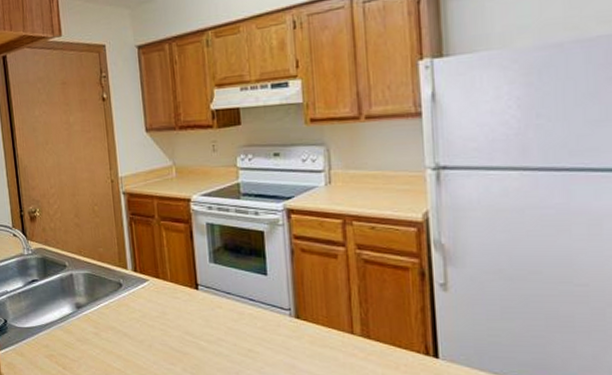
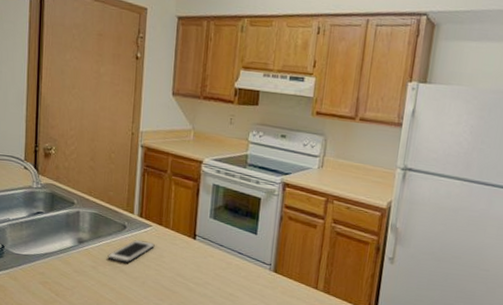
cell phone: none [108,297,155,325] -> present [107,239,155,263]

